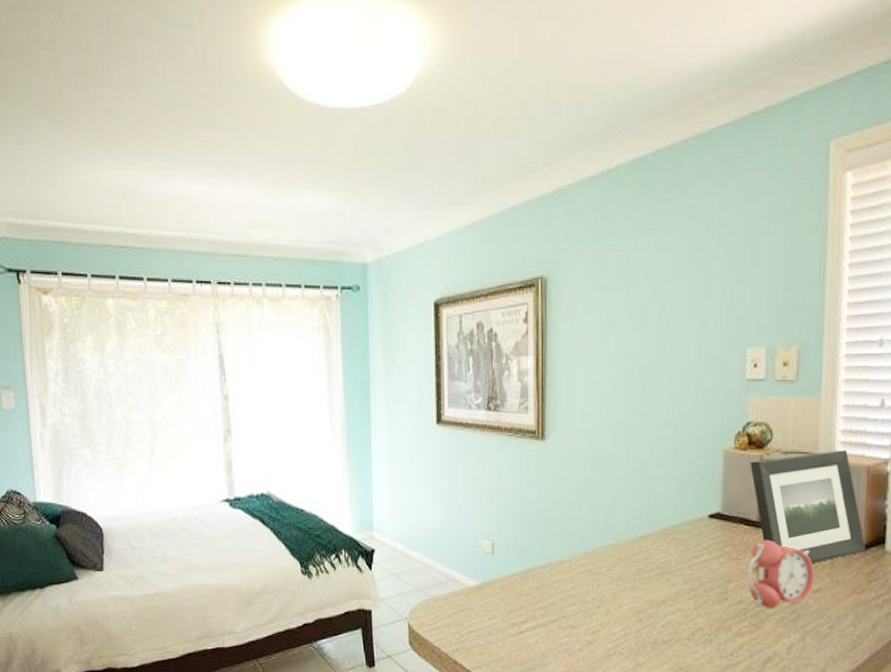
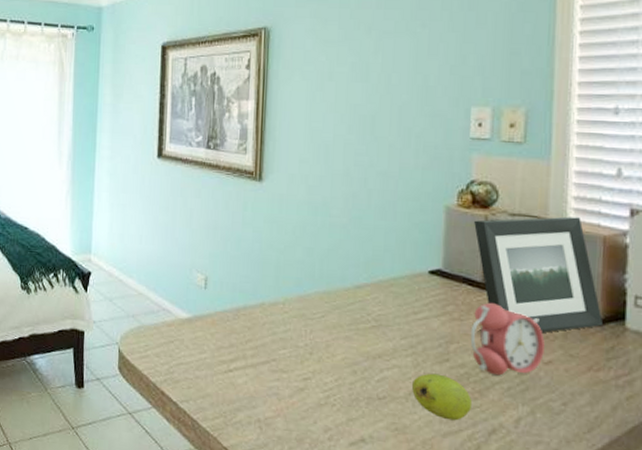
fruit: none [694,612,750,655] -> present [412,373,473,421]

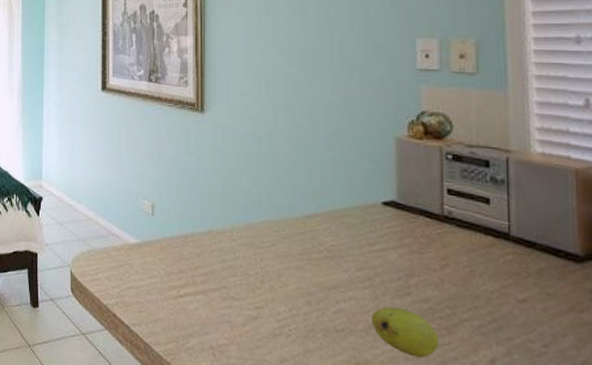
alarm clock: present [470,303,545,376] -> none [432,236,517,313]
picture frame: present [474,216,604,333] -> none [428,148,584,269]

